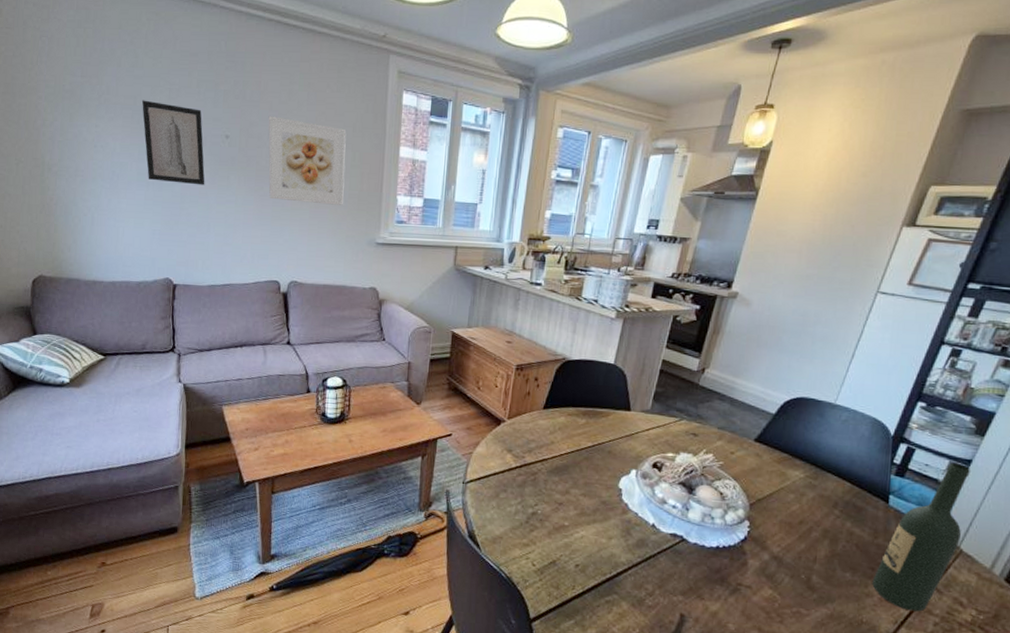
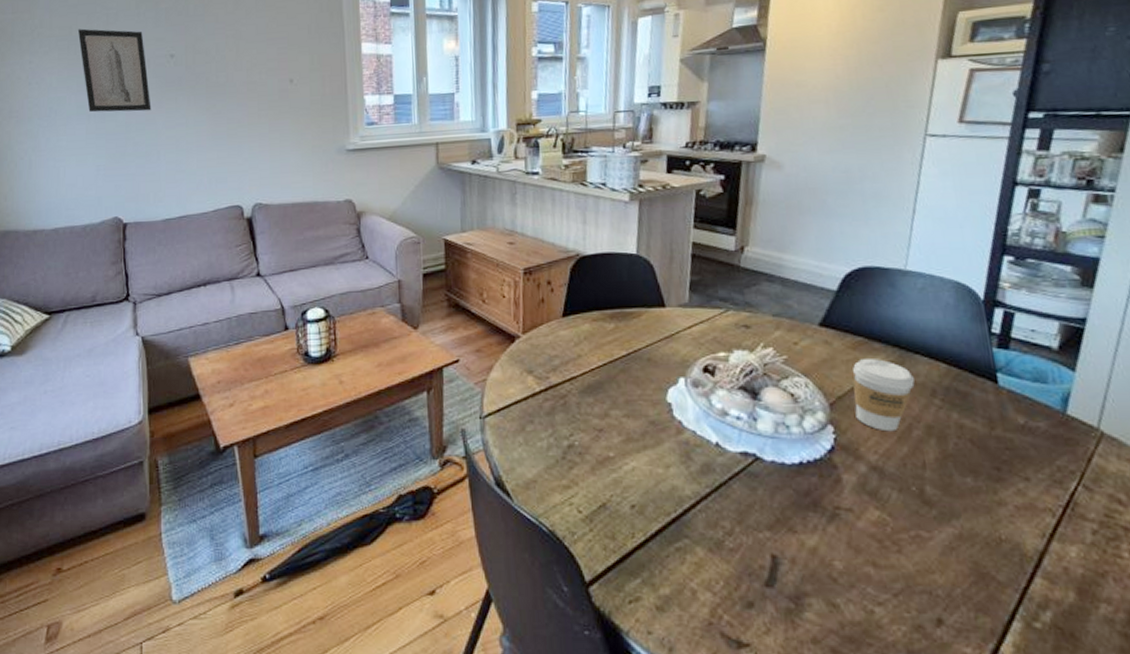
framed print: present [268,116,347,205] -> none [215,28,305,117]
coffee cup: none [769,472,822,531] -> present [853,359,915,432]
wine bottle: present [872,463,970,612] -> none [1001,325,1098,518]

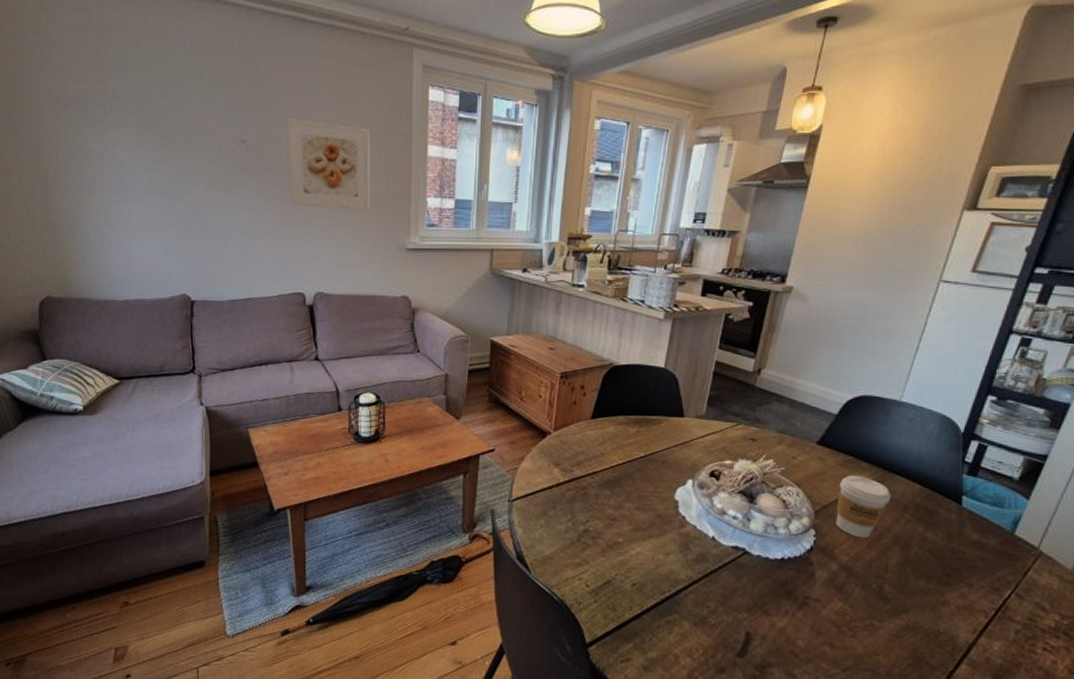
wall art: present [78,28,151,113] -> none [151,105,221,194]
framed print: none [215,28,305,117] -> present [286,118,371,210]

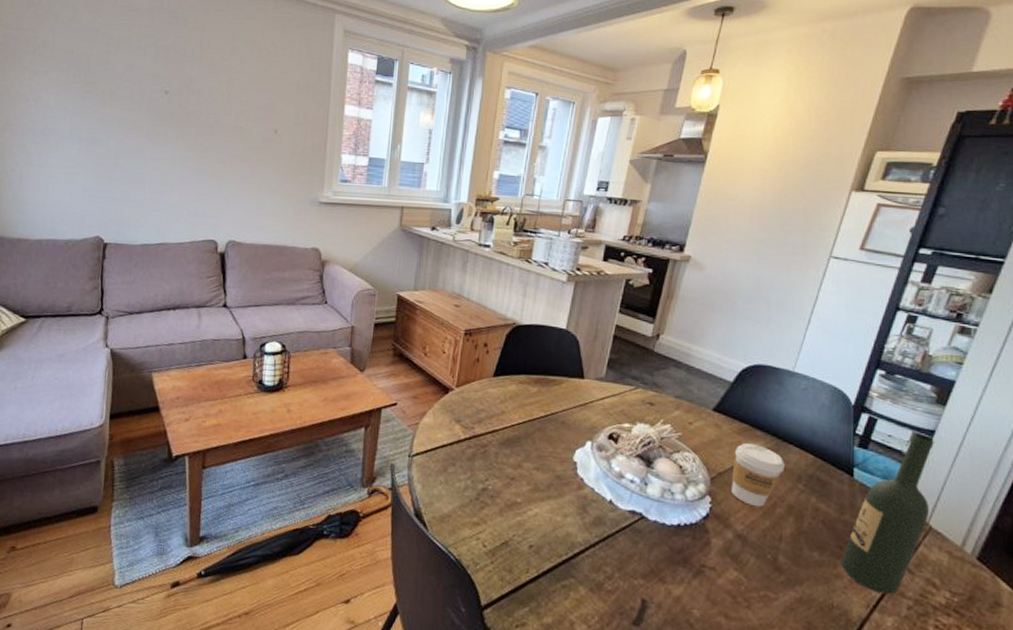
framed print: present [286,118,371,210] -> none [208,72,290,163]
wine bottle: none [948,460,1046,619] -> present [841,434,934,594]

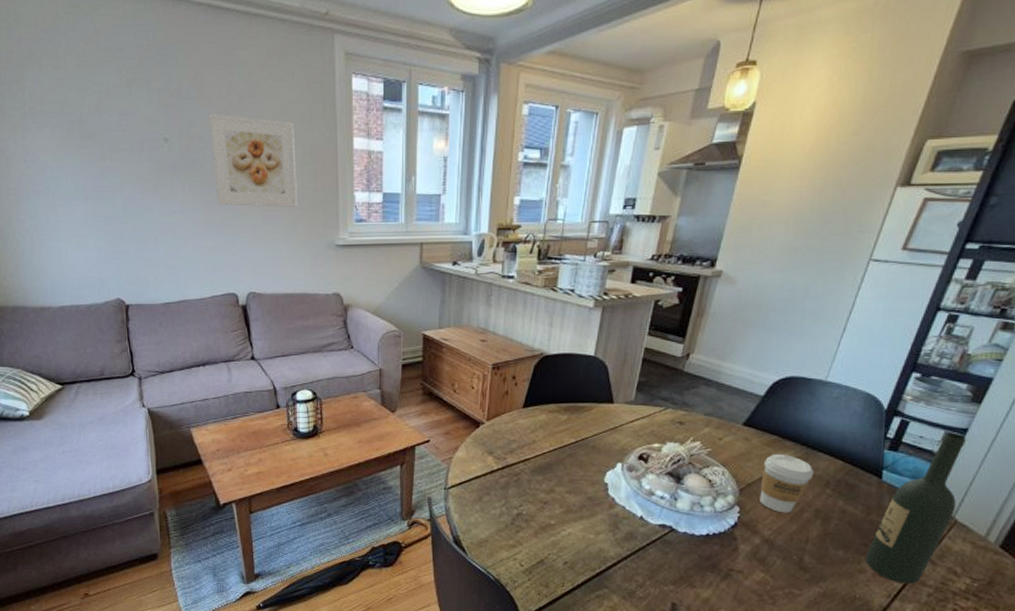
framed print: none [208,72,290,163] -> present [208,113,297,207]

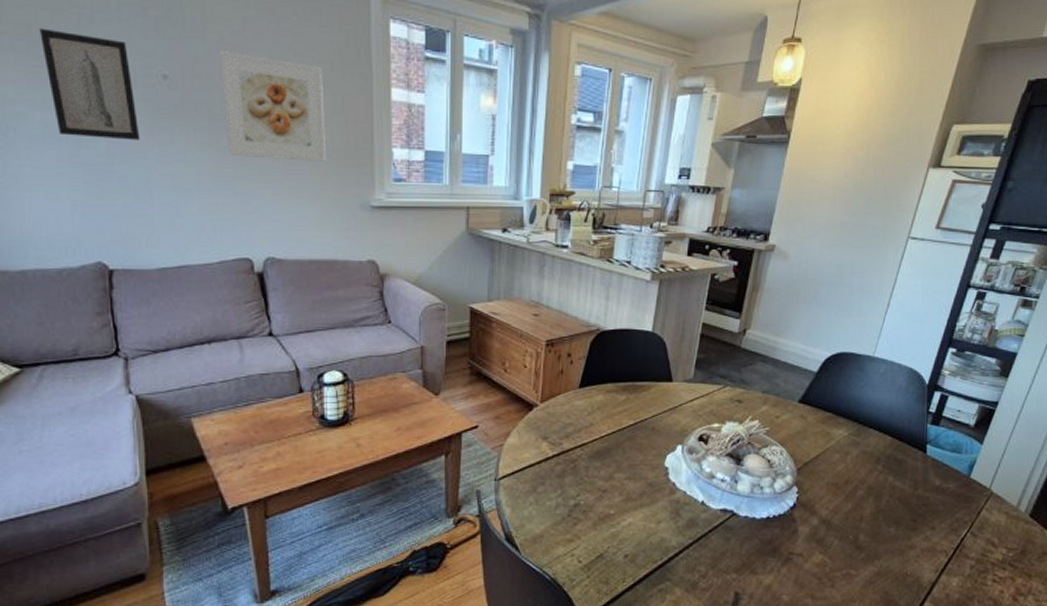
wall art: none [70,105,148,196] -> present [40,28,140,141]
coffee cup: present [759,454,814,513] -> none [816,431,865,492]
wine bottle: present [865,434,966,584] -> none [914,407,997,557]

